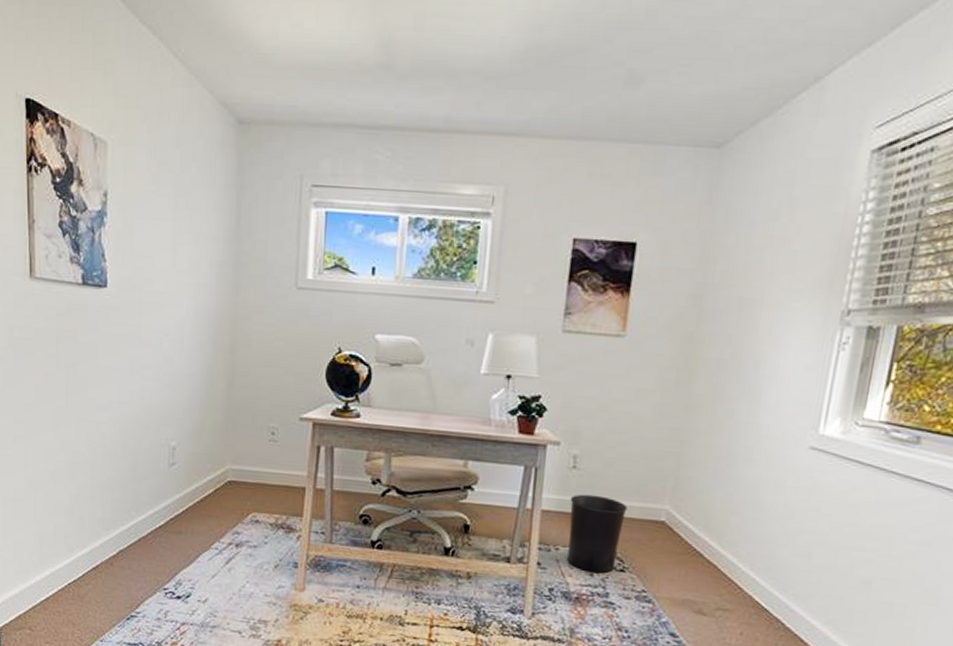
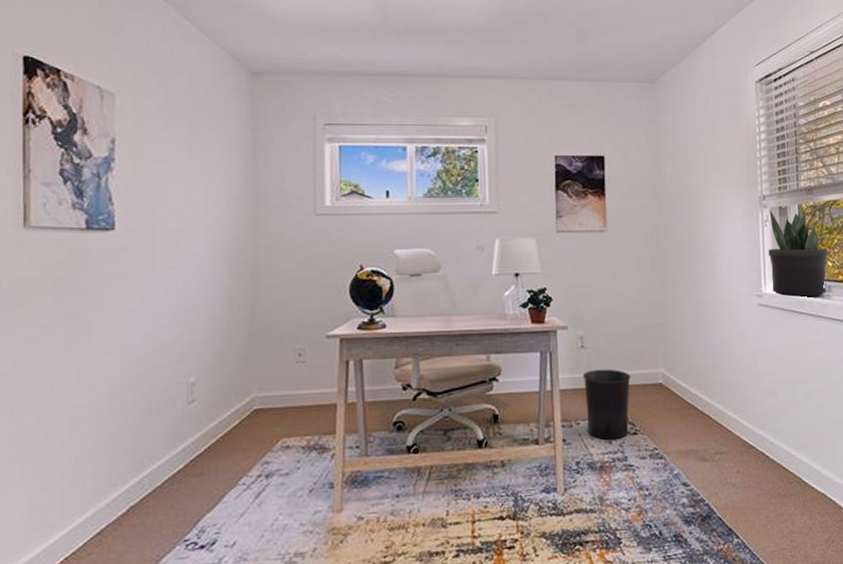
planter: none [834,329,930,449] -> present [768,210,829,298]

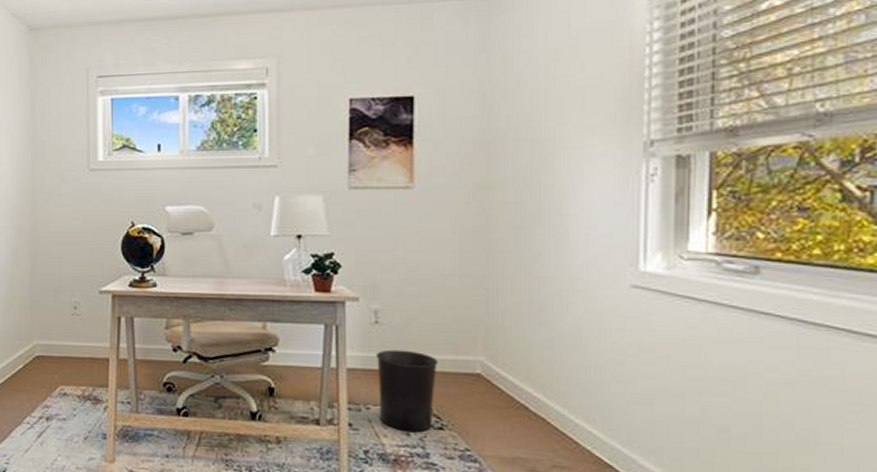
planter: present [768,210,829,298] -> none [653,159,760,281]

